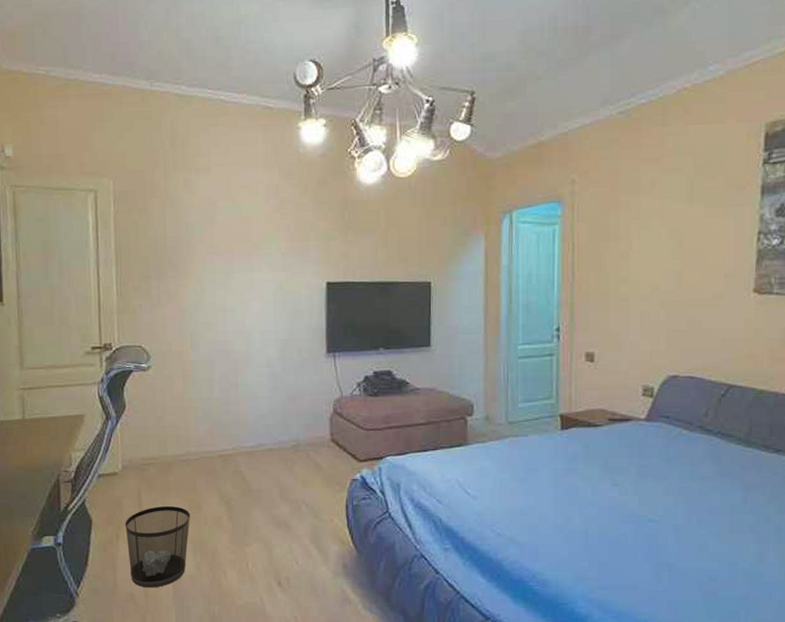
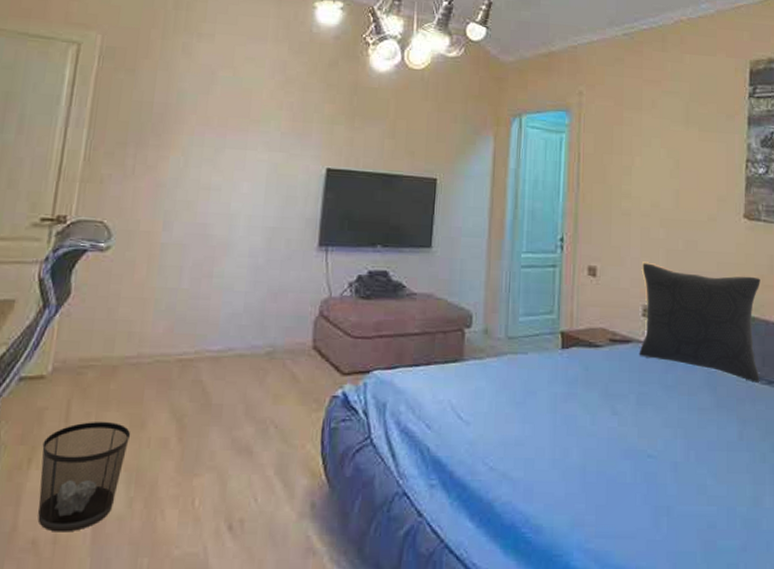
pillow: none [639,345,771,452] -> present [639,263,760,383]

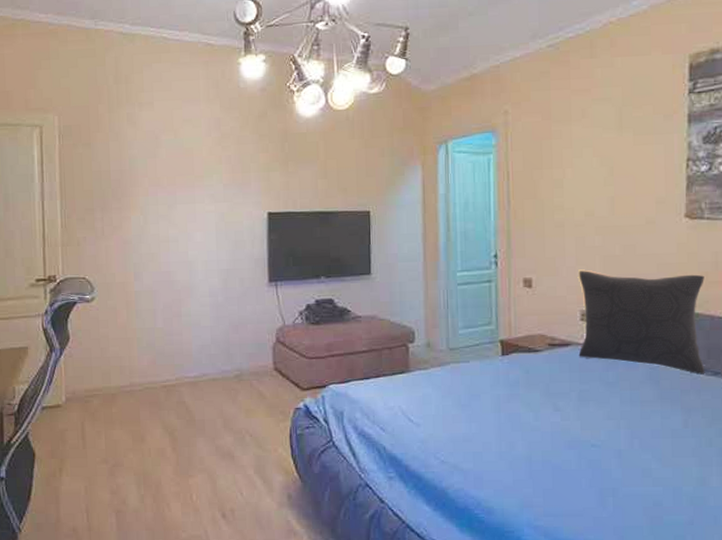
waste bin: present [37,422,131,532] -> none [68,438,135,522]

